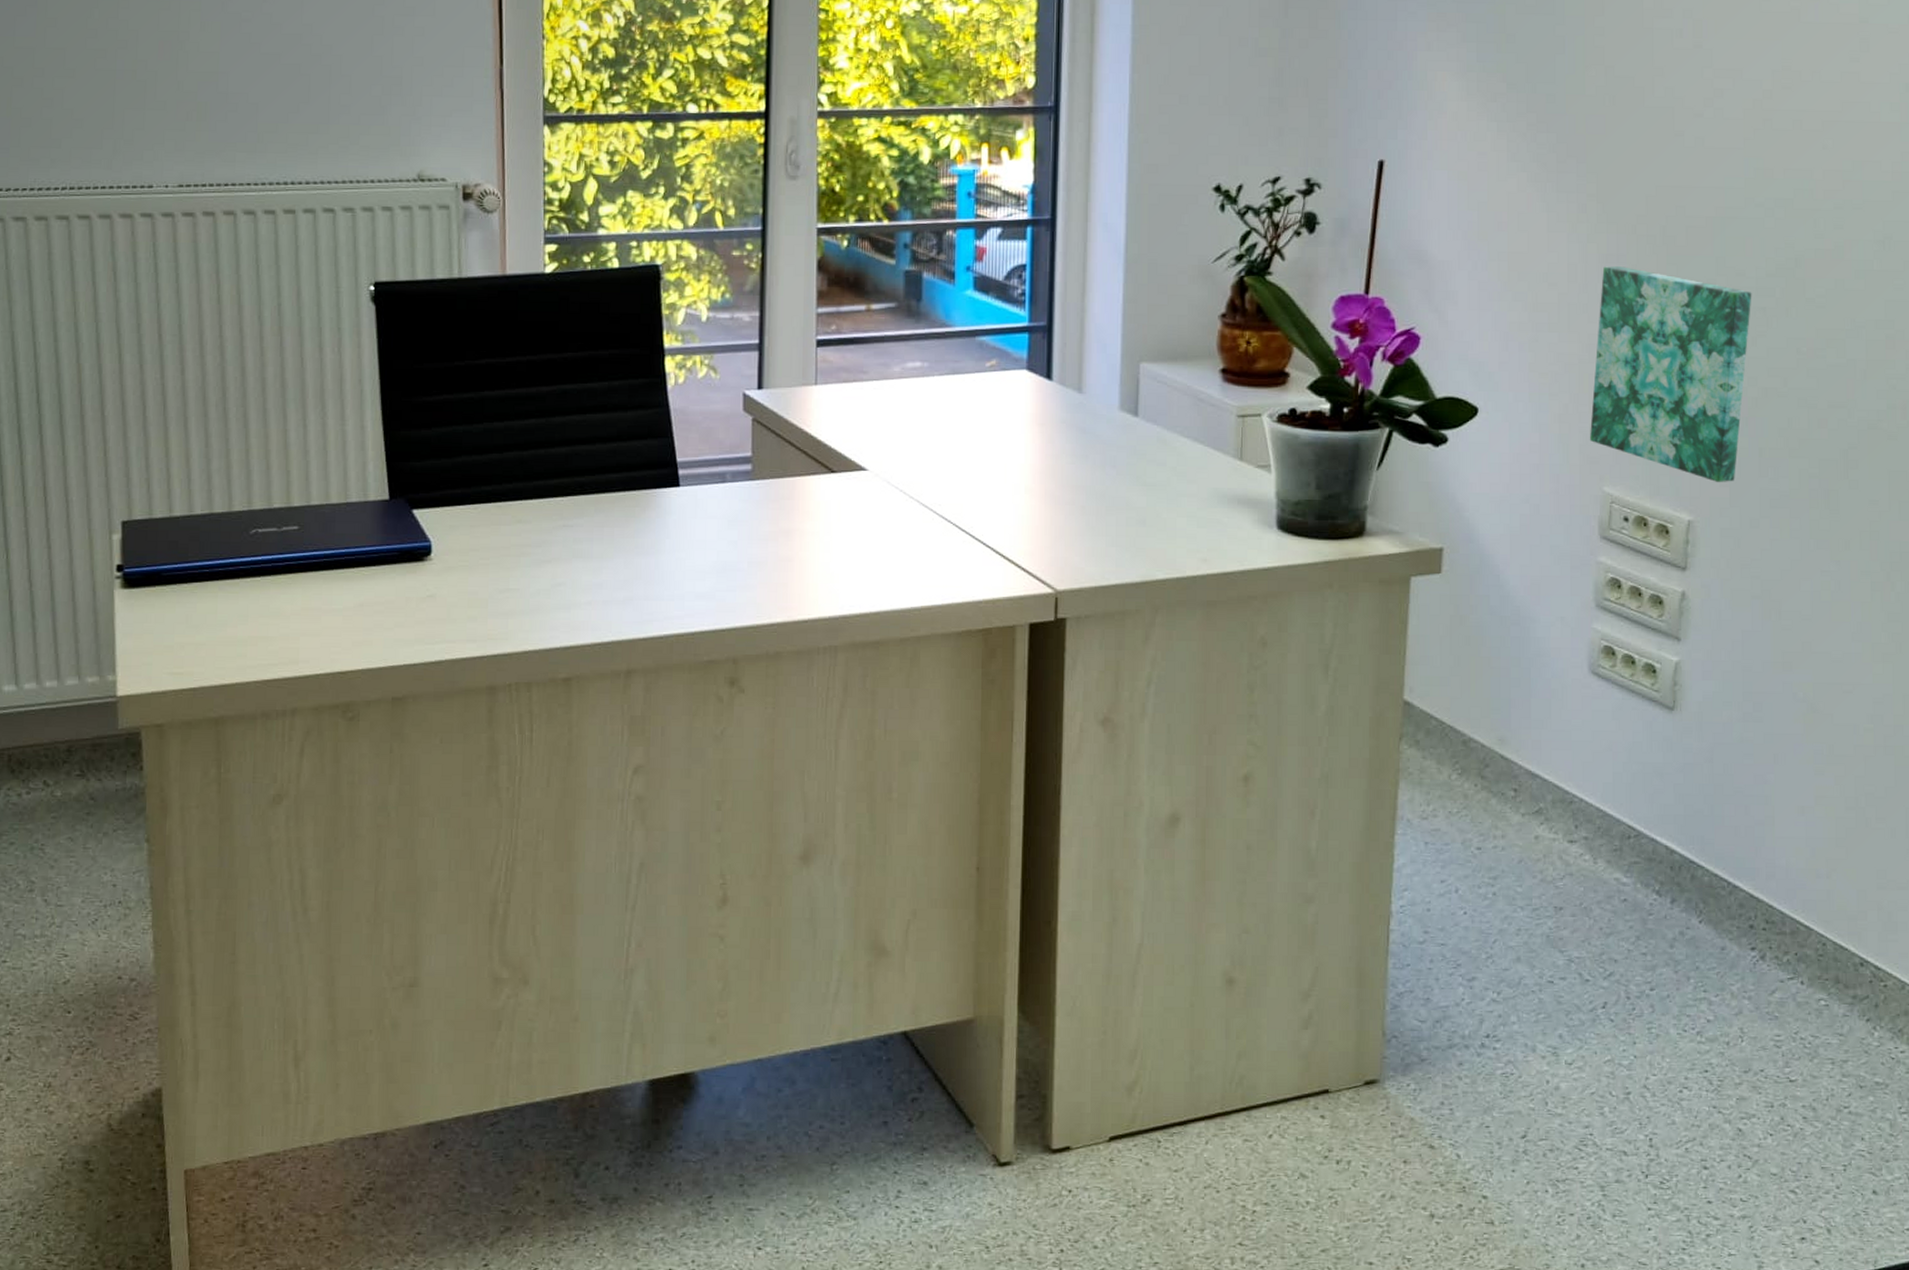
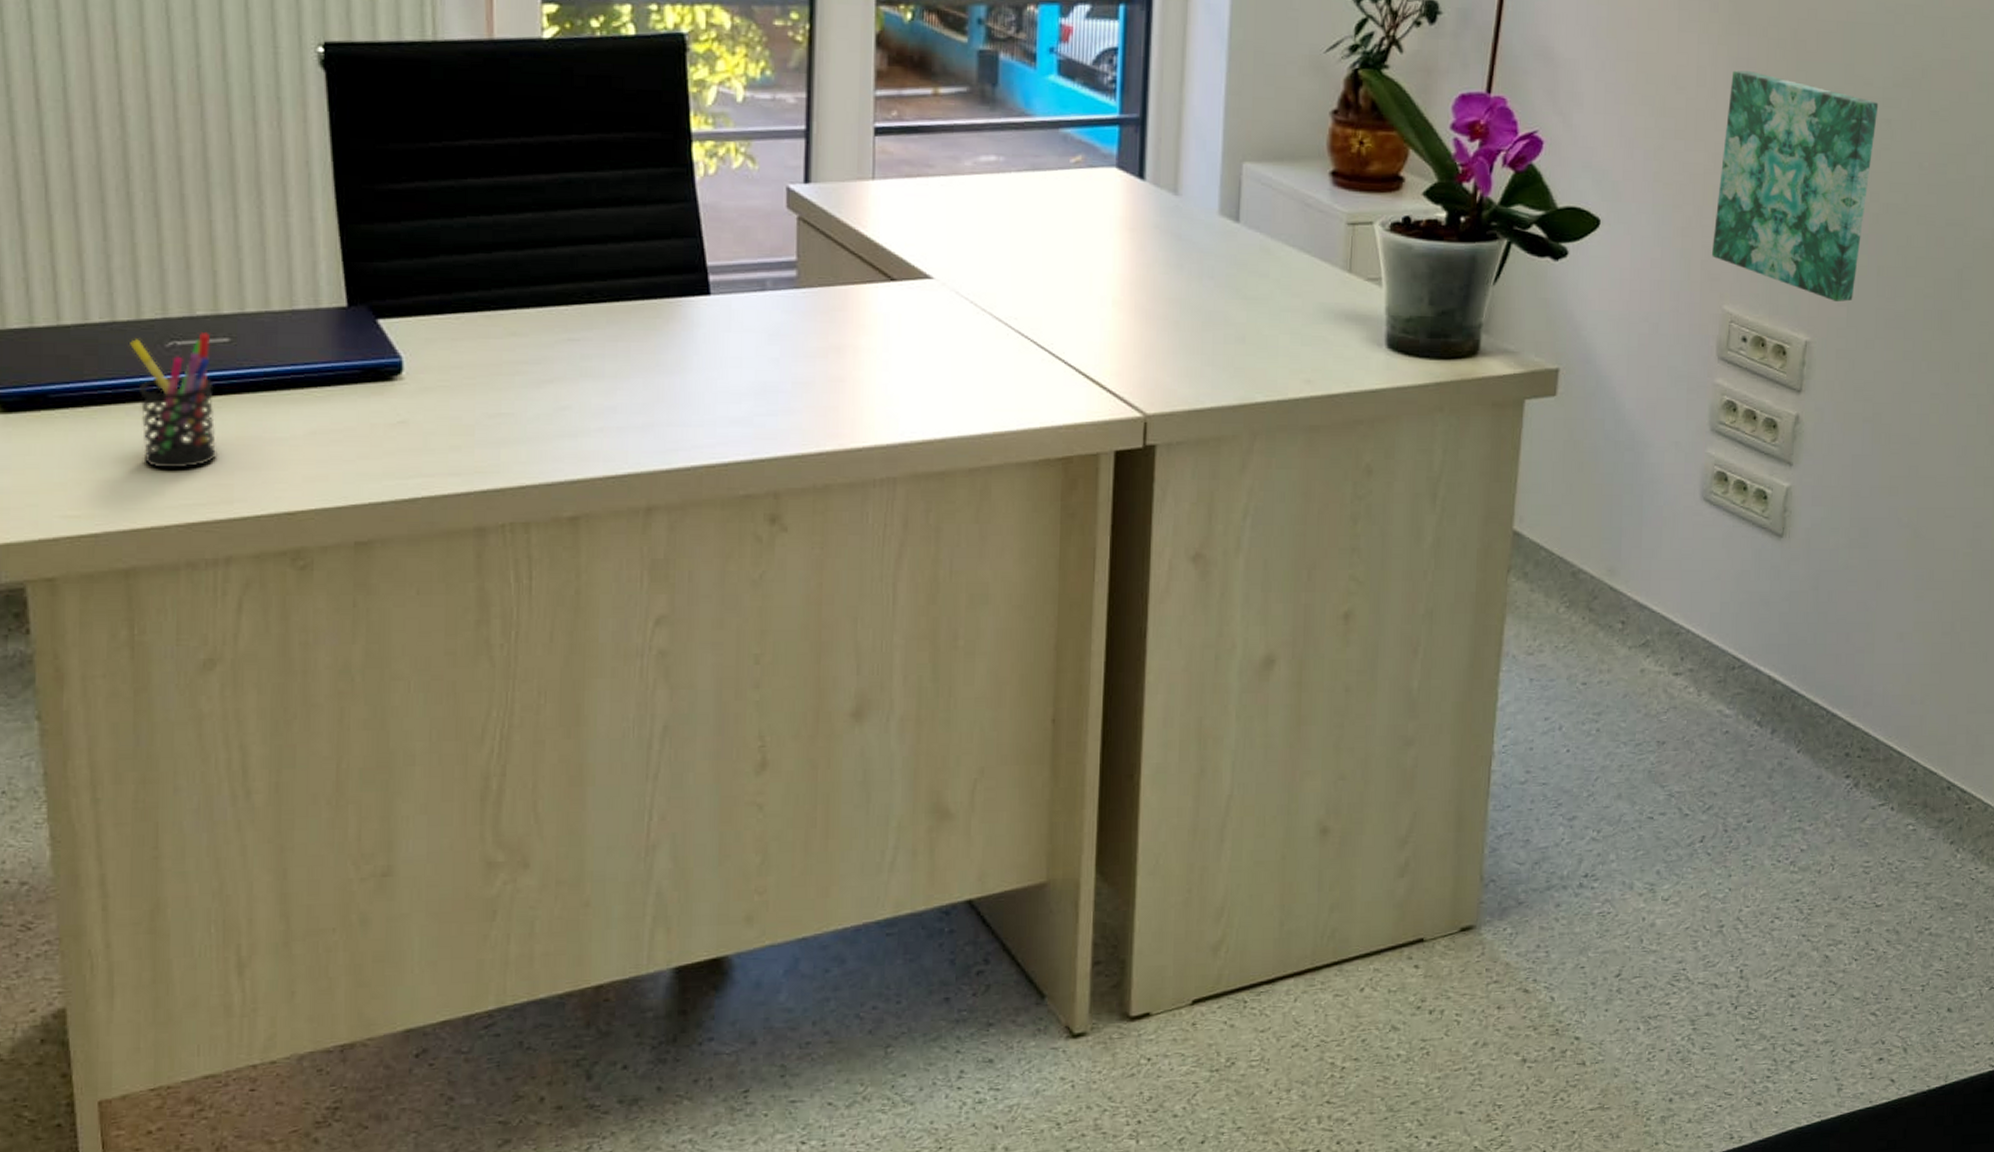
pen holder: none [223,522,288,635] -> present [130,333,218,469]

